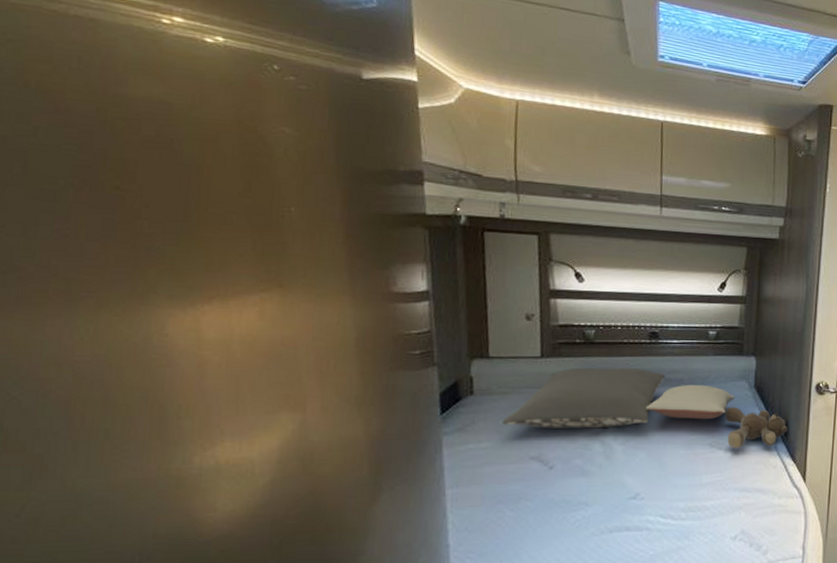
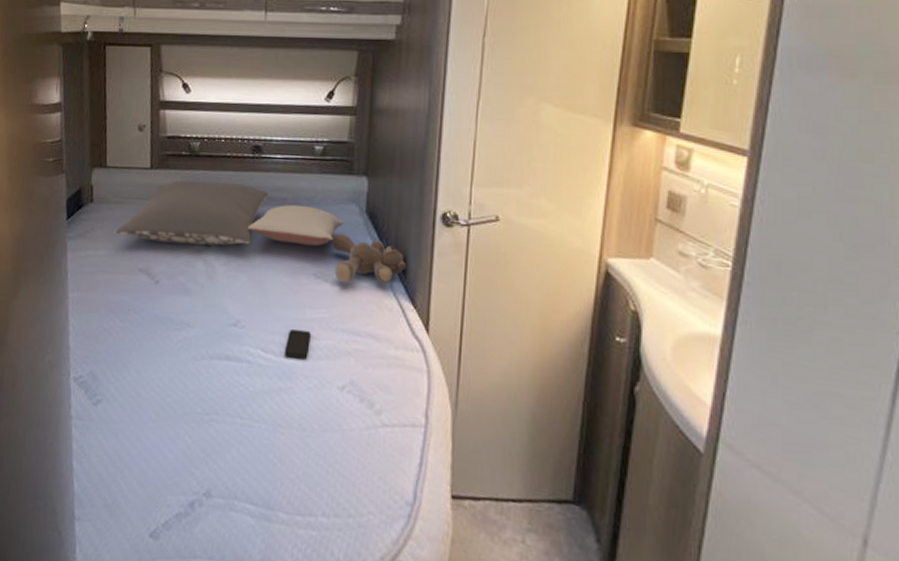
mobile phone: none [682,494,707,519] -> present [284,329,311,360]

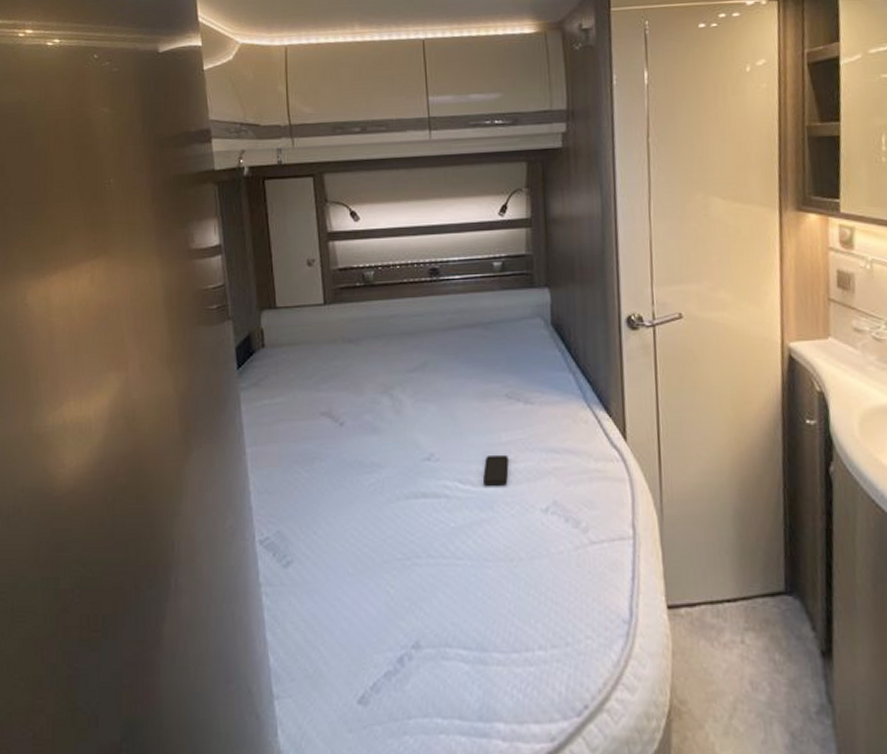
pillow: present [116,180,269,246] -> none [292,310,451,381]
pillow: present [247,204,343,247] -> none [432,324,529,366]
stuffed bear: present [331,233,407,285] -> none [520,349,598,399]

